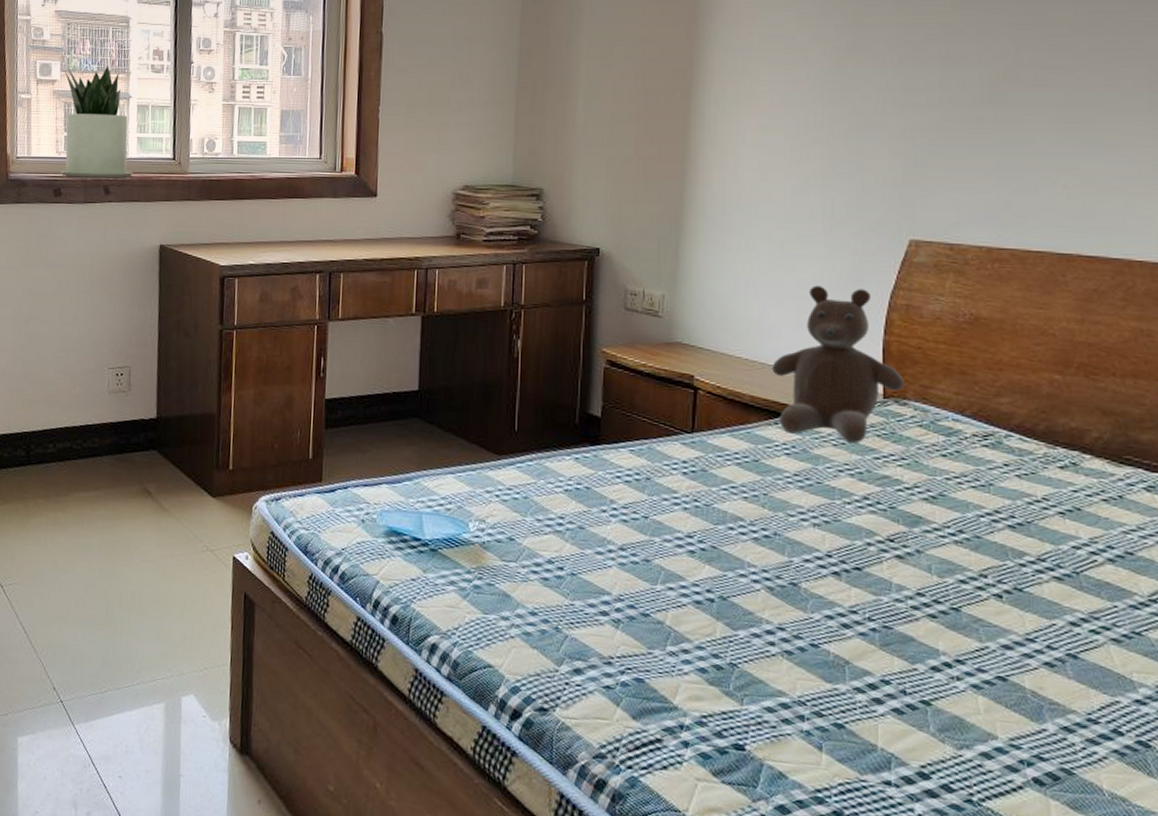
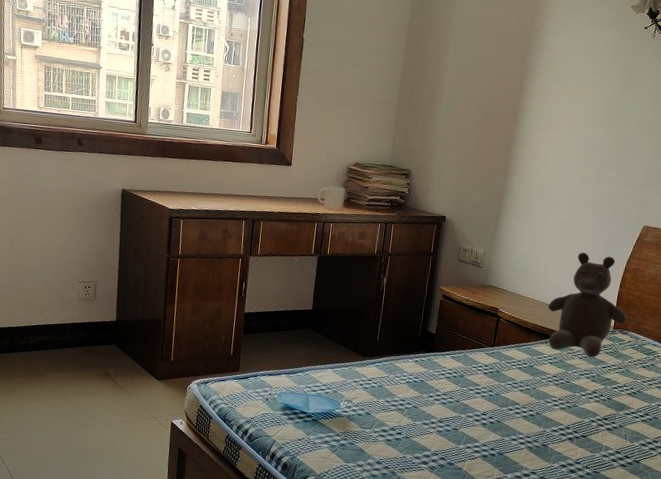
planter: present [59,66,133,180] -> none [40,38,102,134]
mug: none [415,218,454,251] -> present [317,185,346,210]

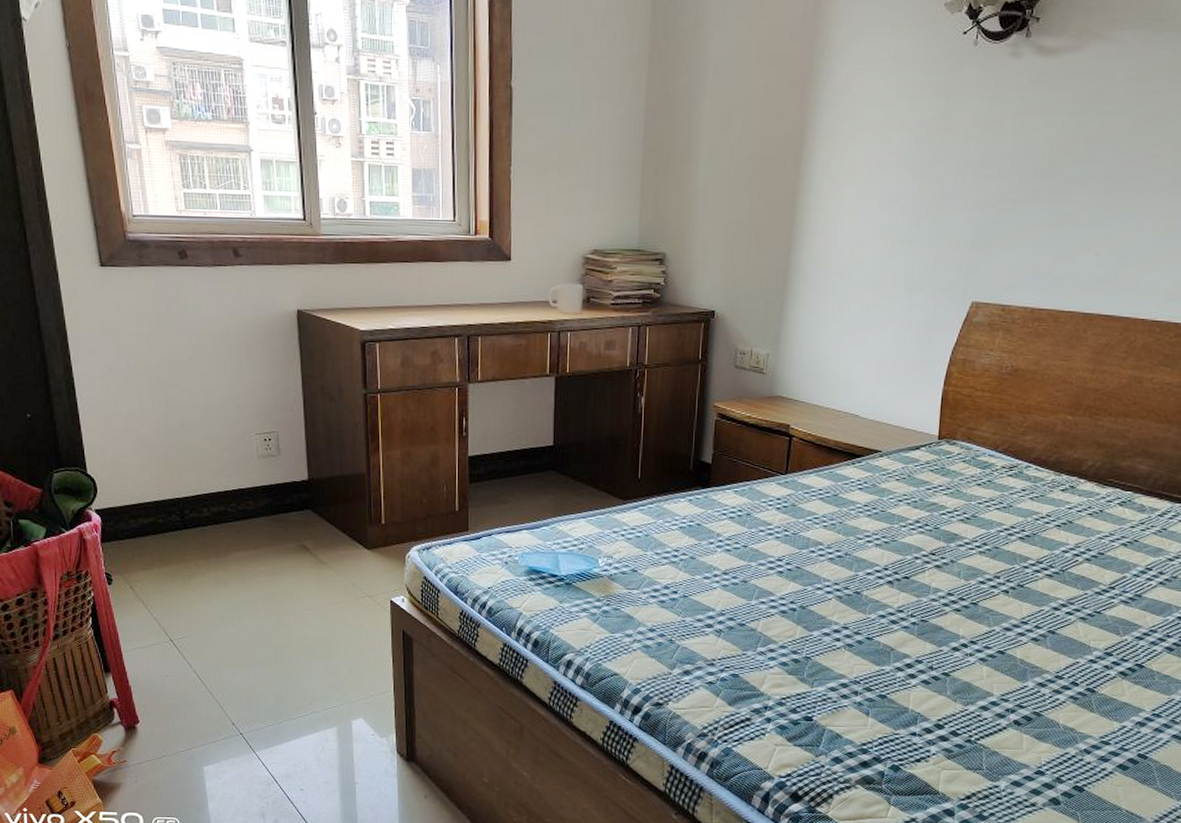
teddy bear: present [548,252,627,358] -> none [853,343,955,478]

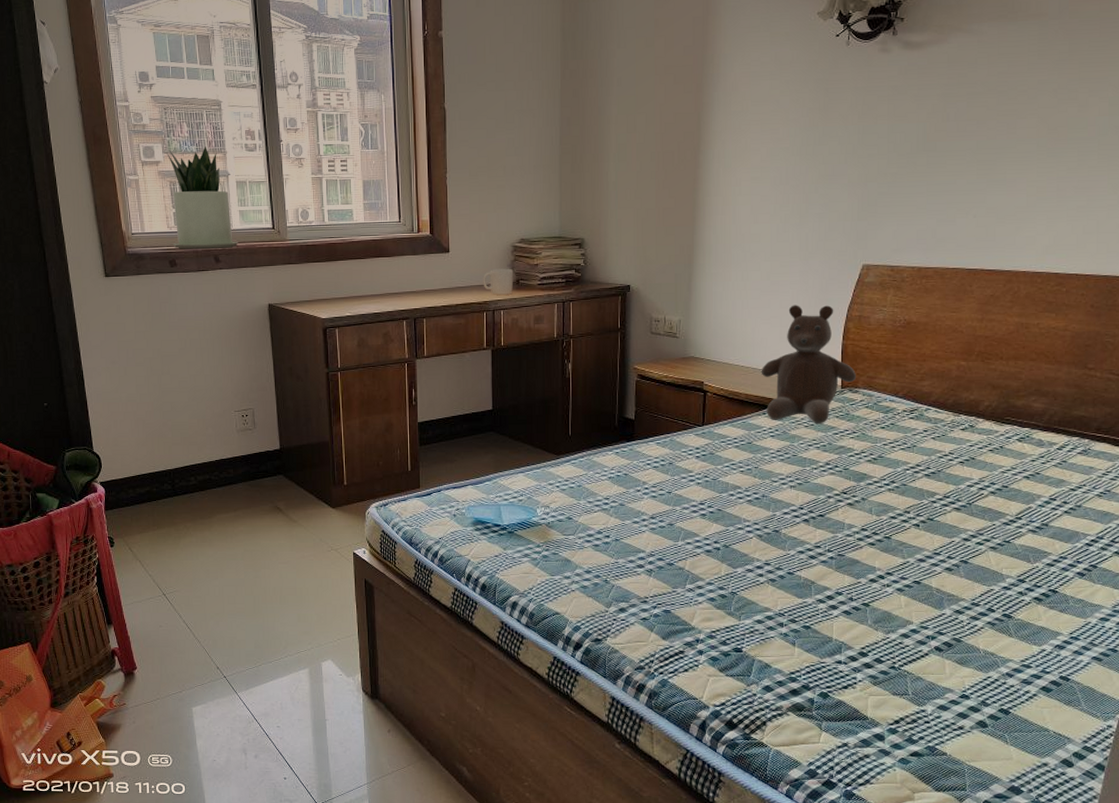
planter: none [176,114,263,241] -> present [167,146,239,250]
teddy bear: none [853,343,955,478] -> present [761,305,856,424]

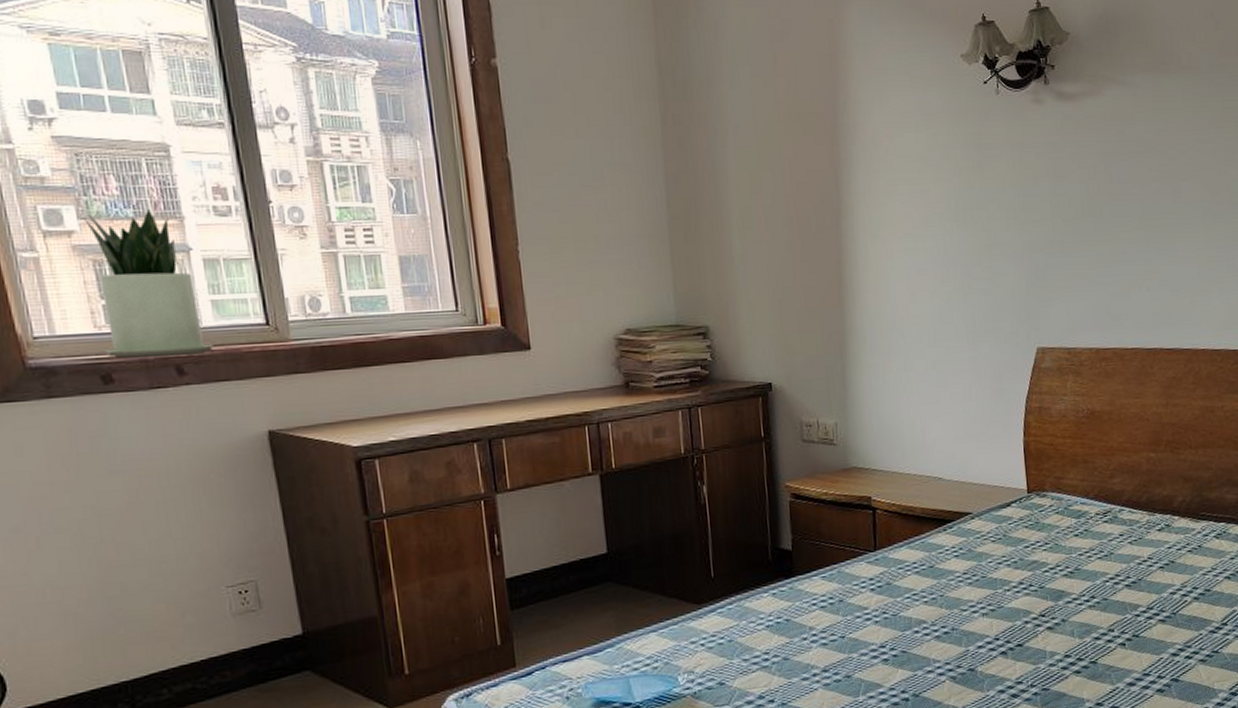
mug: present [483,268,514,295] -> none [579,367,622,403]
teddy bear: present [761,305,856,424] -> none [936,396,1042,538]

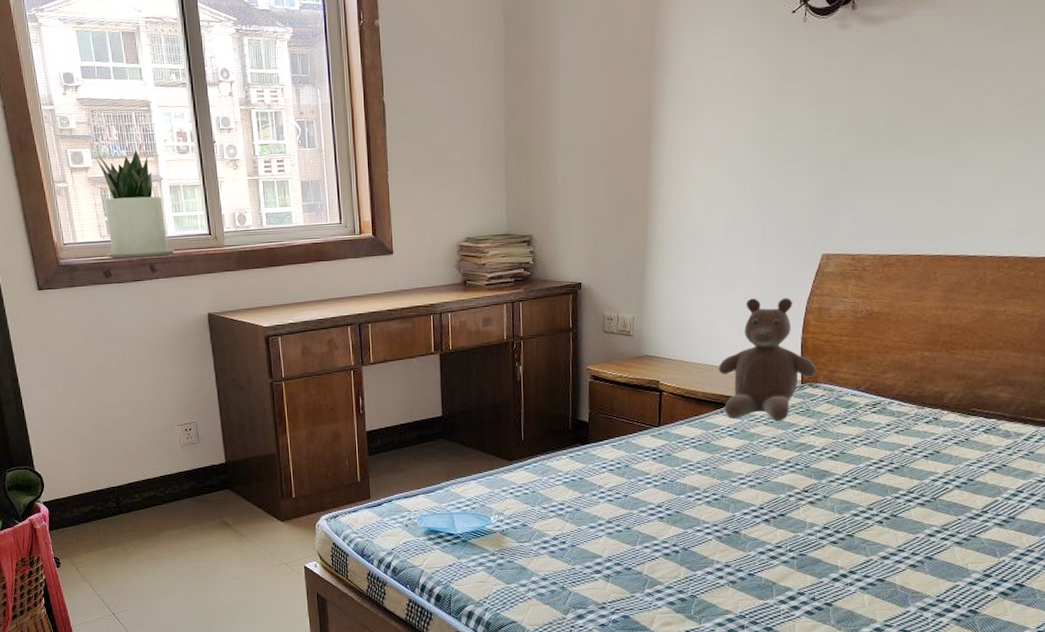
teddy bear: none [936,396,1042,538] -> present [718,298,816,422]

